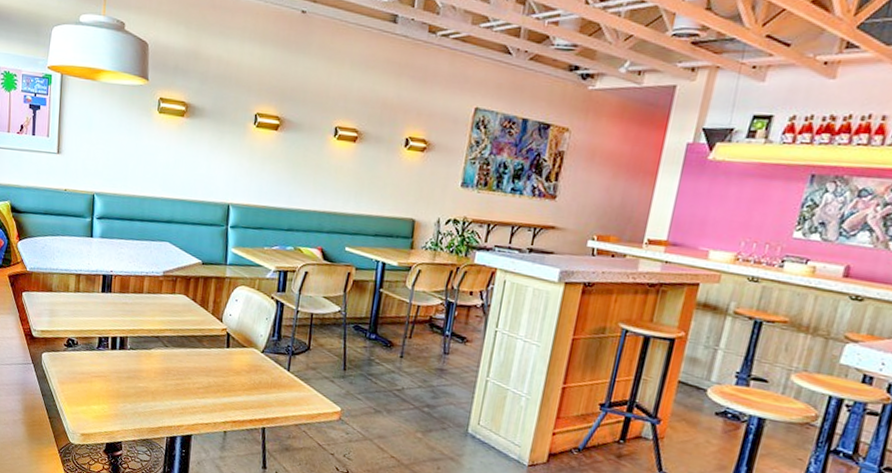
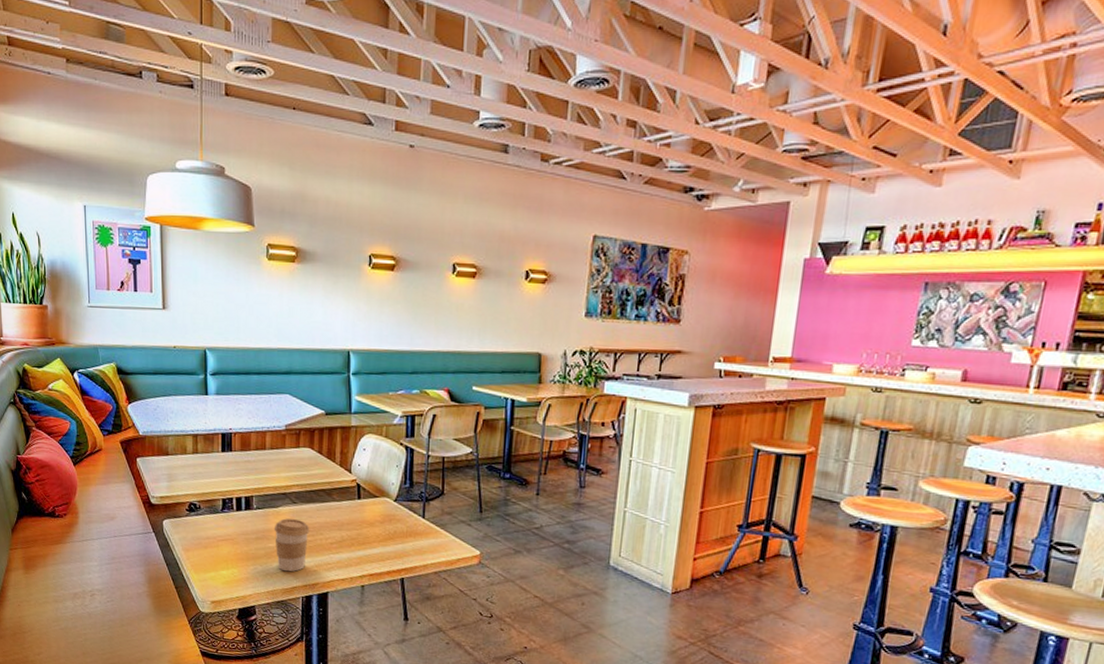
coffee cup: none [145,360,179,412] -> present [273,518,310,572]

